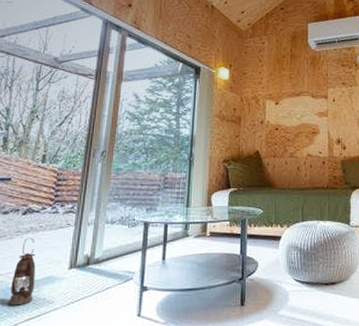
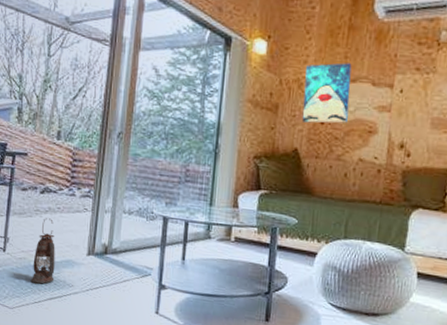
wall art: none [260,82,296,130] -> present [301,63,352,124]

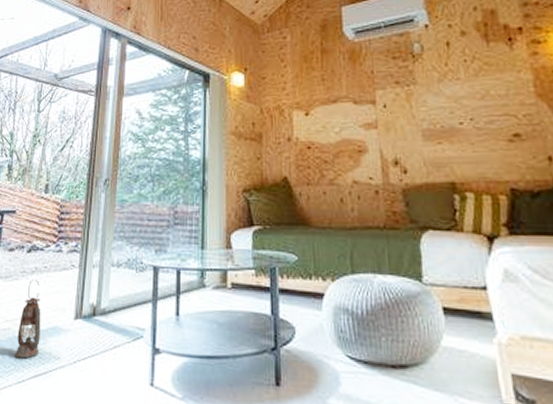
wall art: present [301,63,352,124] -> none [285,85,334,149]

